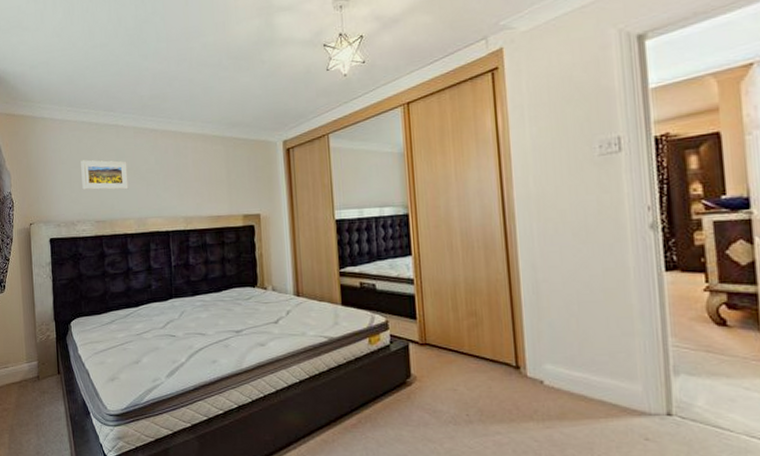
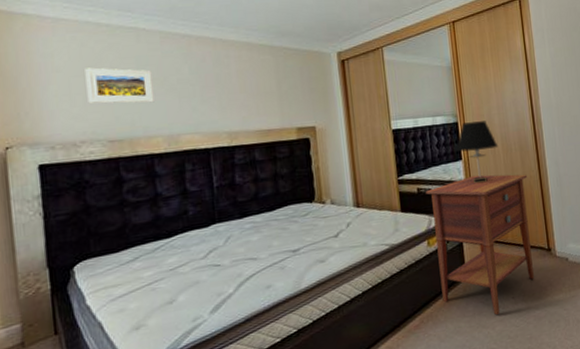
nightstand: none [369,273,495,431] -> present [426,174,534,316]
table lamp: none [404,213,457,283] -> present [455,121,499,184]

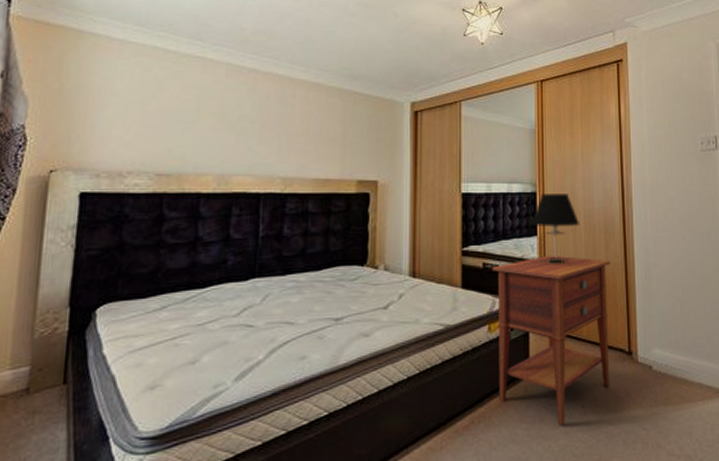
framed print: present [85,67,155,104] -> none [142,94,212,138]

